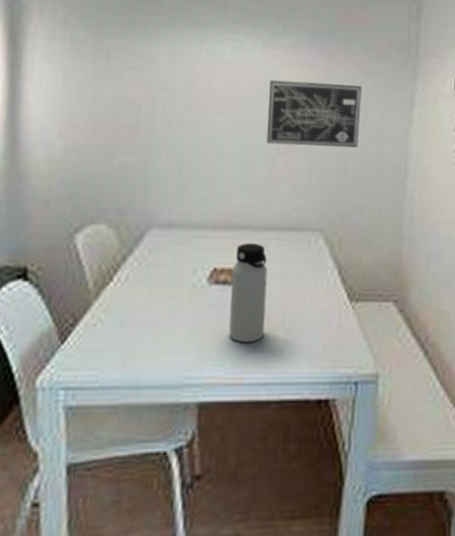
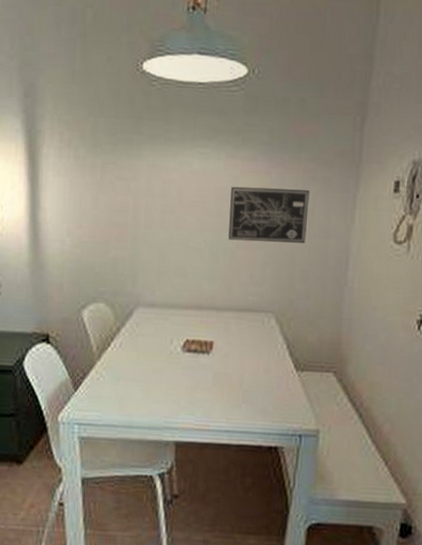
water bottle: present [229,243,268,343] -> none [198,321,229,399]

